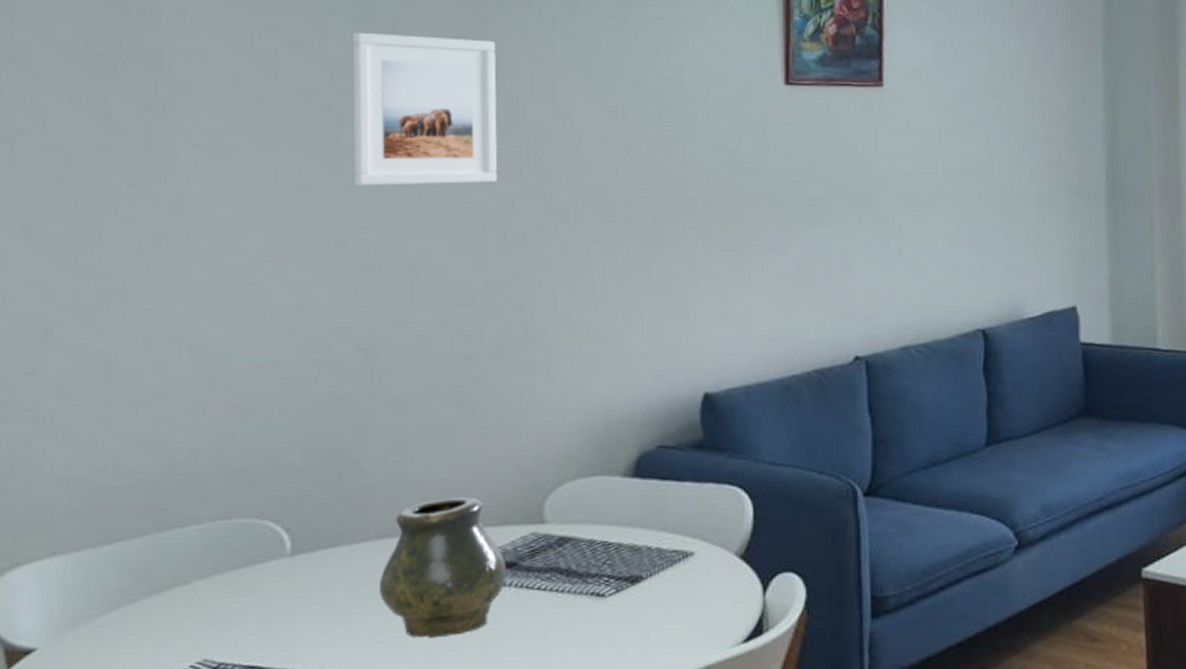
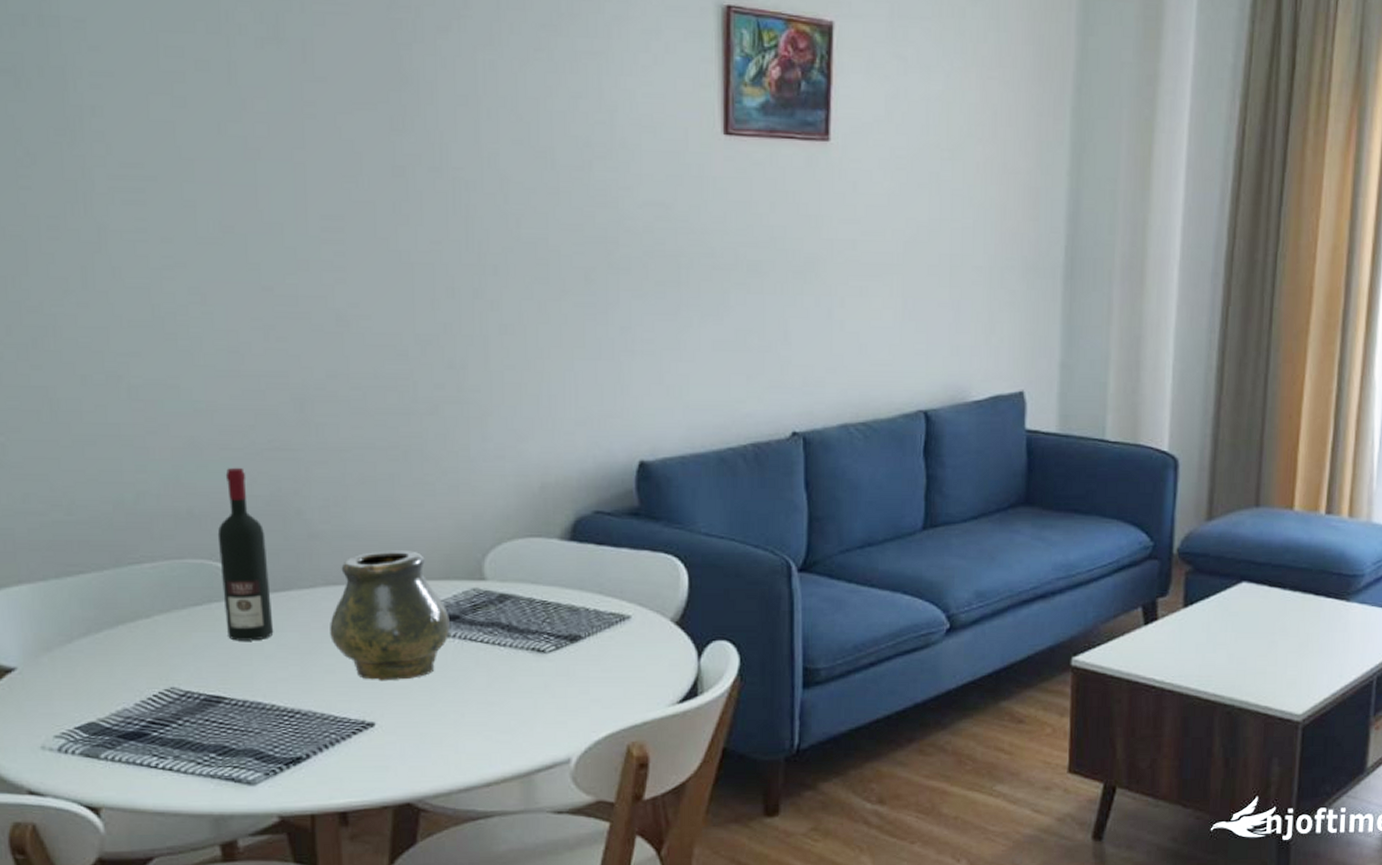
wine bottle: none [268,420,320,604] -> present [217,467,274,641]
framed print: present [352,32,498,185] -> none [263,56,423,231]

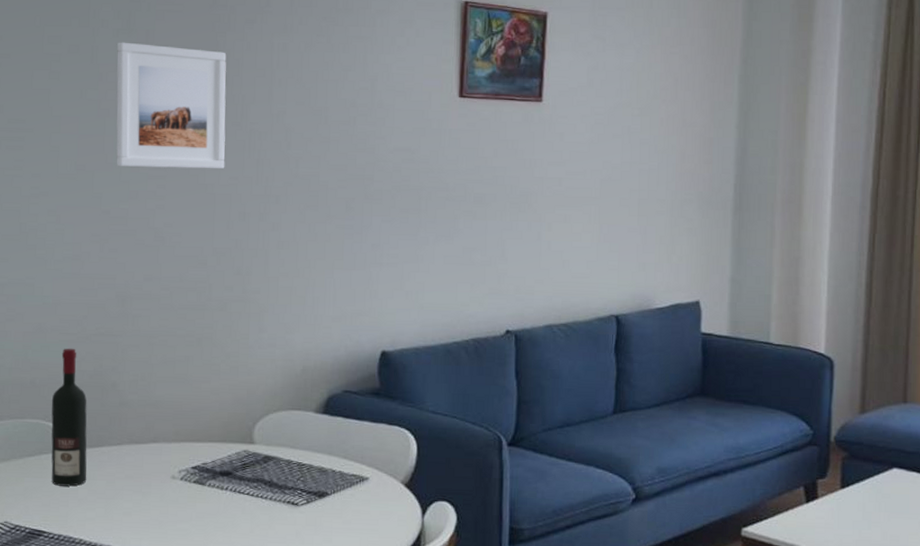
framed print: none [263,56,423,231] -> present [116,42,227,170]
vase: present [330,550,450,681] -> none [130,417,224,524]

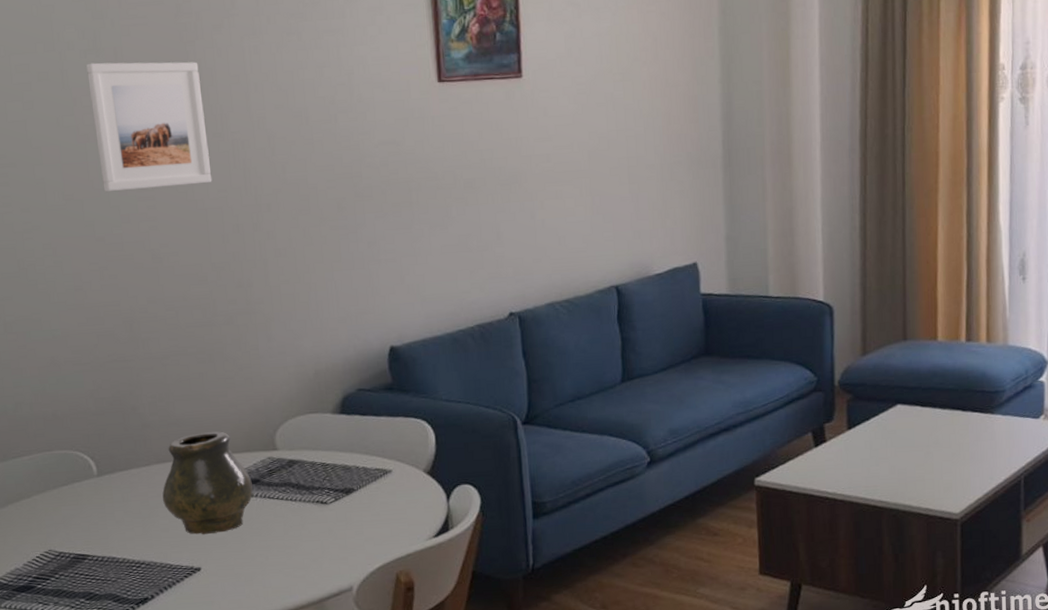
wine bottle: present [51,348,87,487] -> none [75,377,121,511]
vase: none [130,417,224,524] -> present [162,431,253,535]

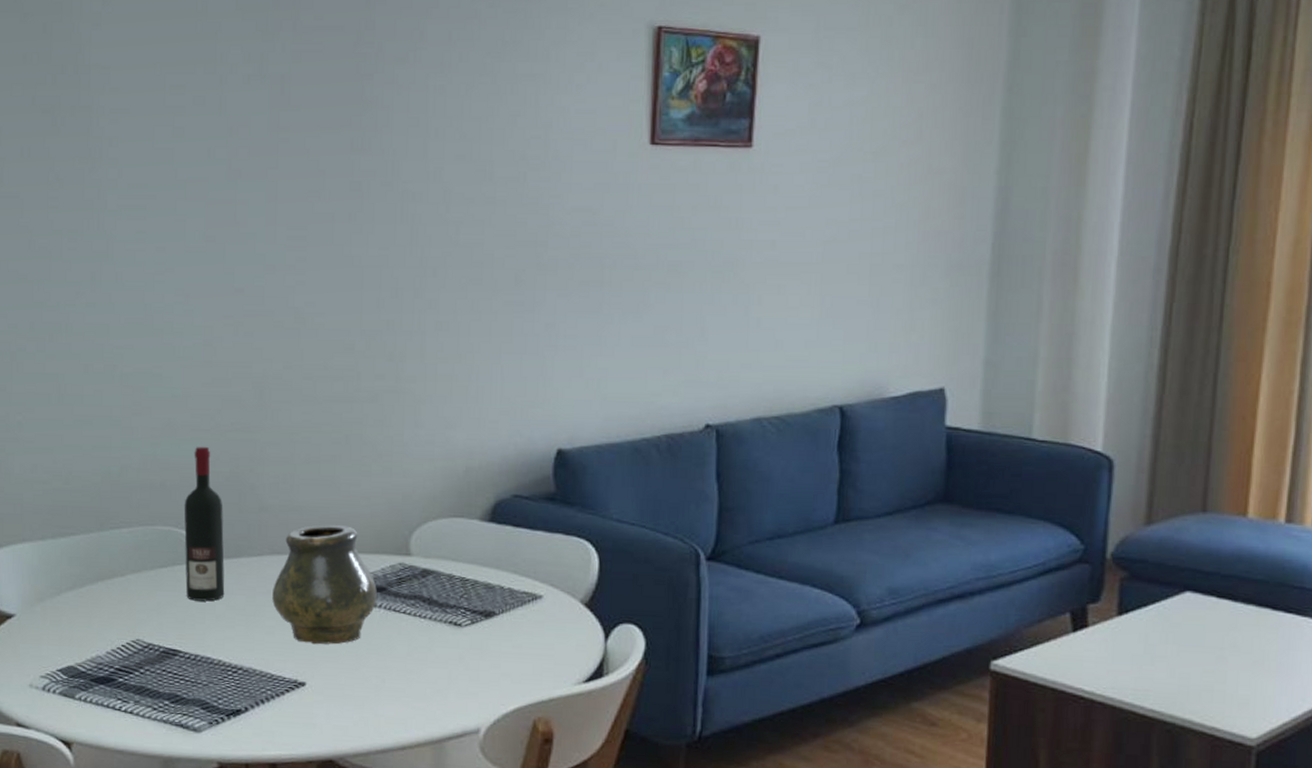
wine bottle: none [75,377,121,511] -> present [184,446,225,602]
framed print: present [86,62,212,192] -> none [248,90,374,238]

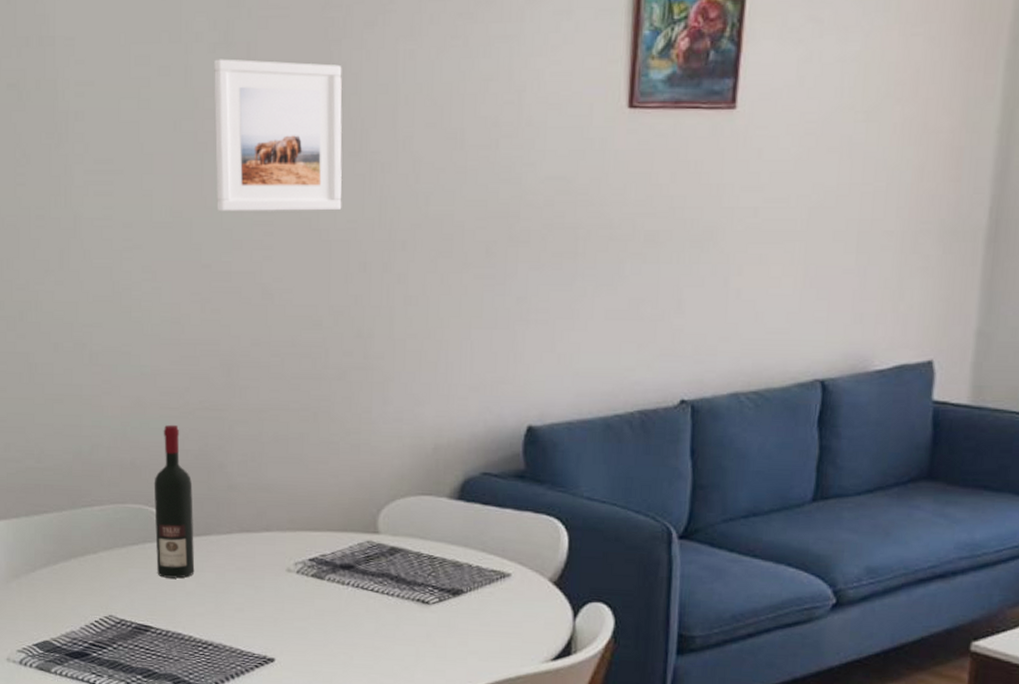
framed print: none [248,90,374,238] -> present [214,59,342,211]
vase: present [272,525,377,645] -> none [241,503,345,622]

